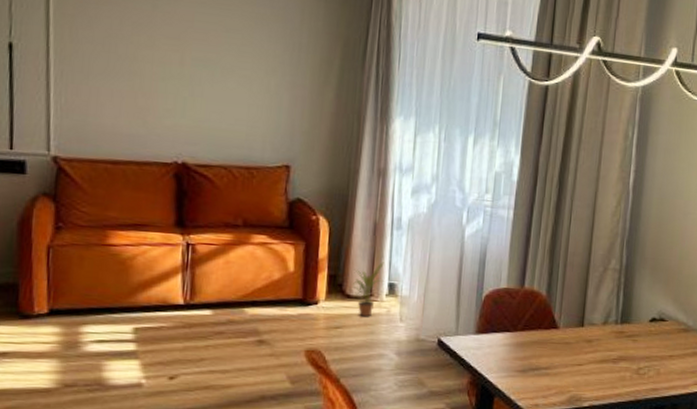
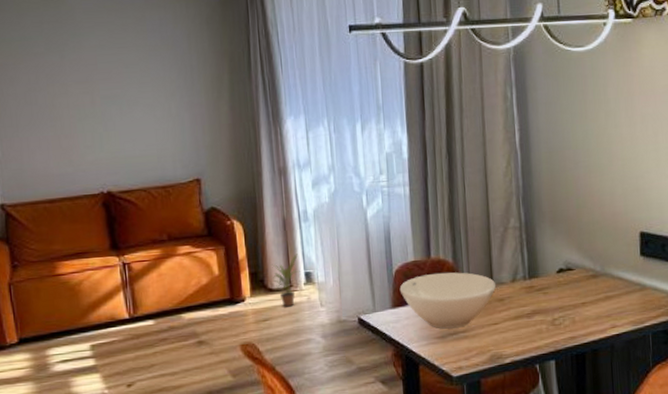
bowl: none [486,304,587,364] -> present [399,272,497,329]

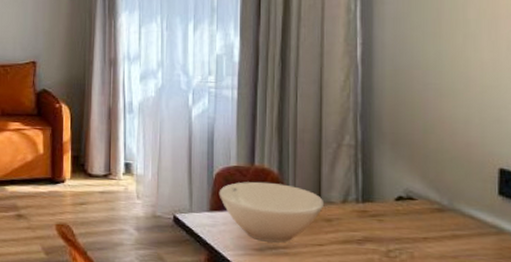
potted plant: present [272,254,299,307] -> none [93,143,119,195]

